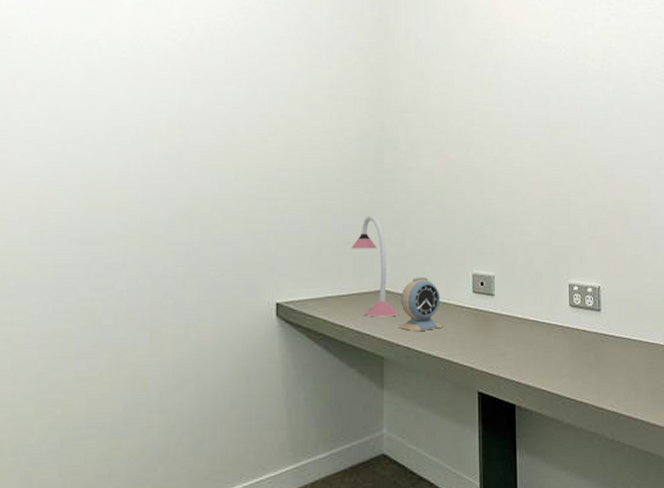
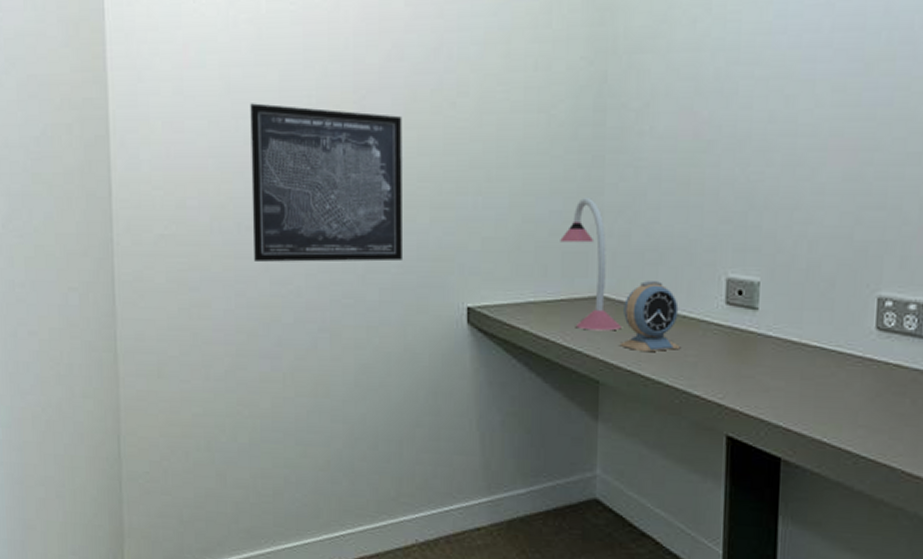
wall art: none [74,131,222,269] -> present [250,103,402,262]

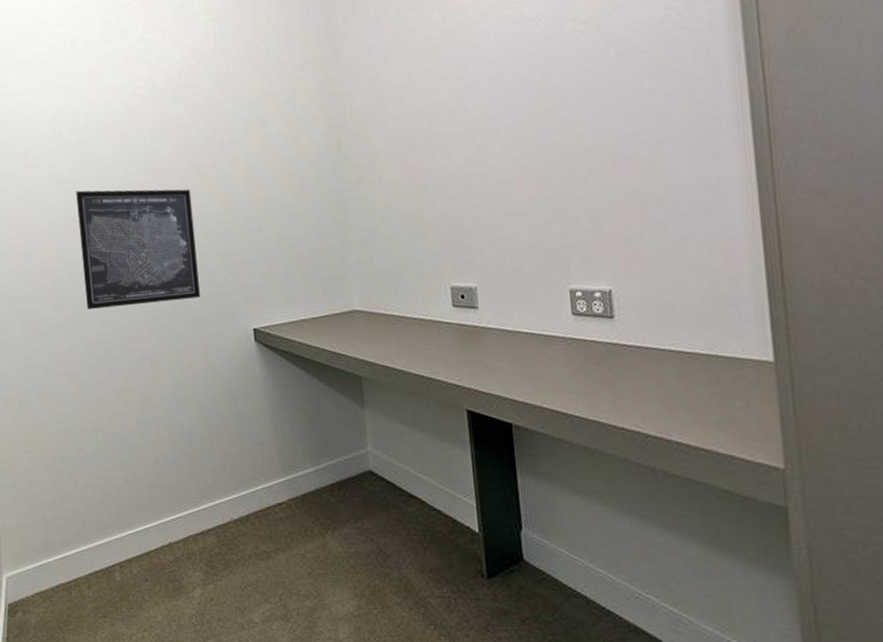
desk lamp: present [560,198,622,331] -> none [319,236,374,337]
alarm clock: present [619,281,681,353] -> none [374,294,422,350]

